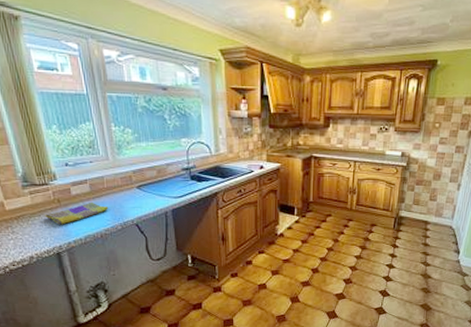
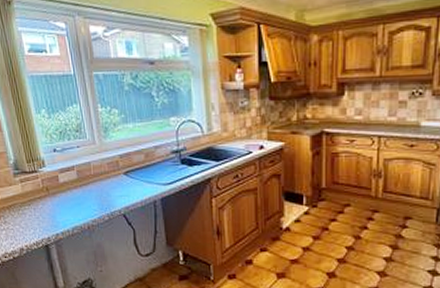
dish towel: present [43,201,109,225] -> none [33,190,96,215]

